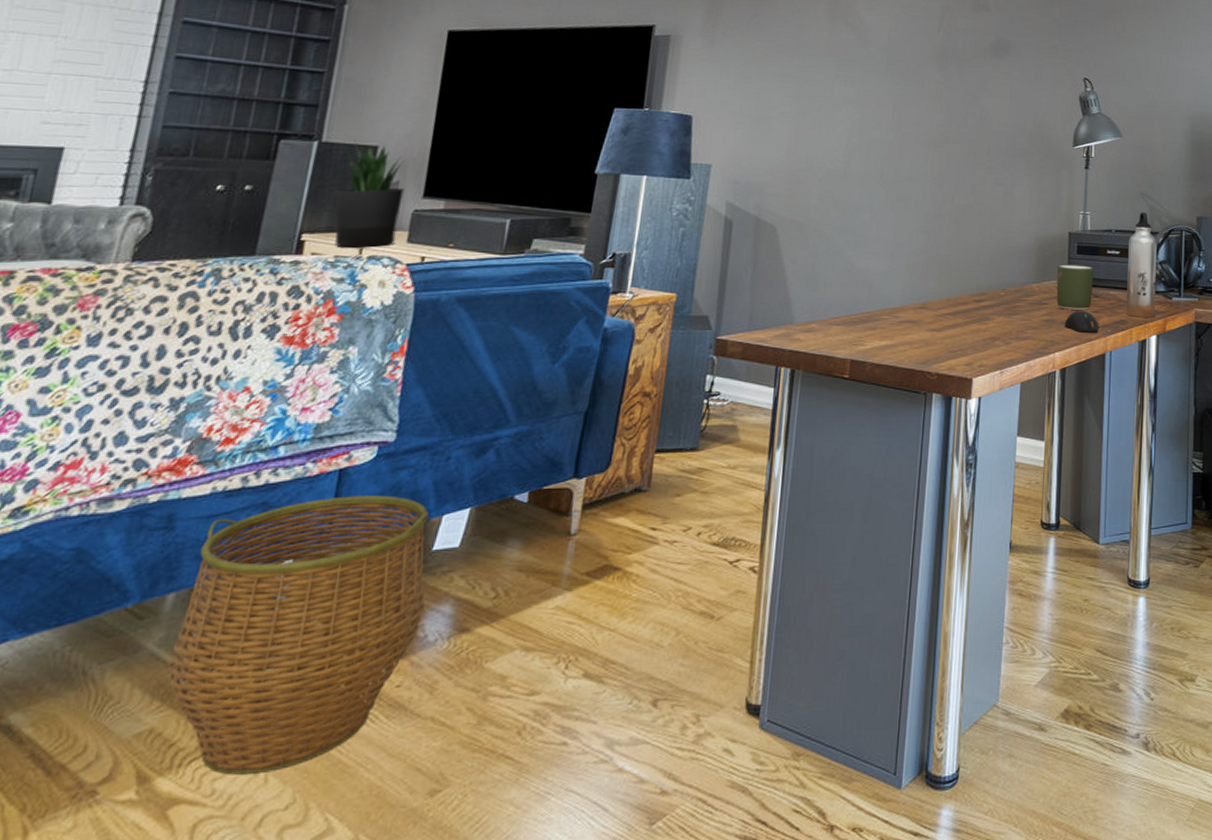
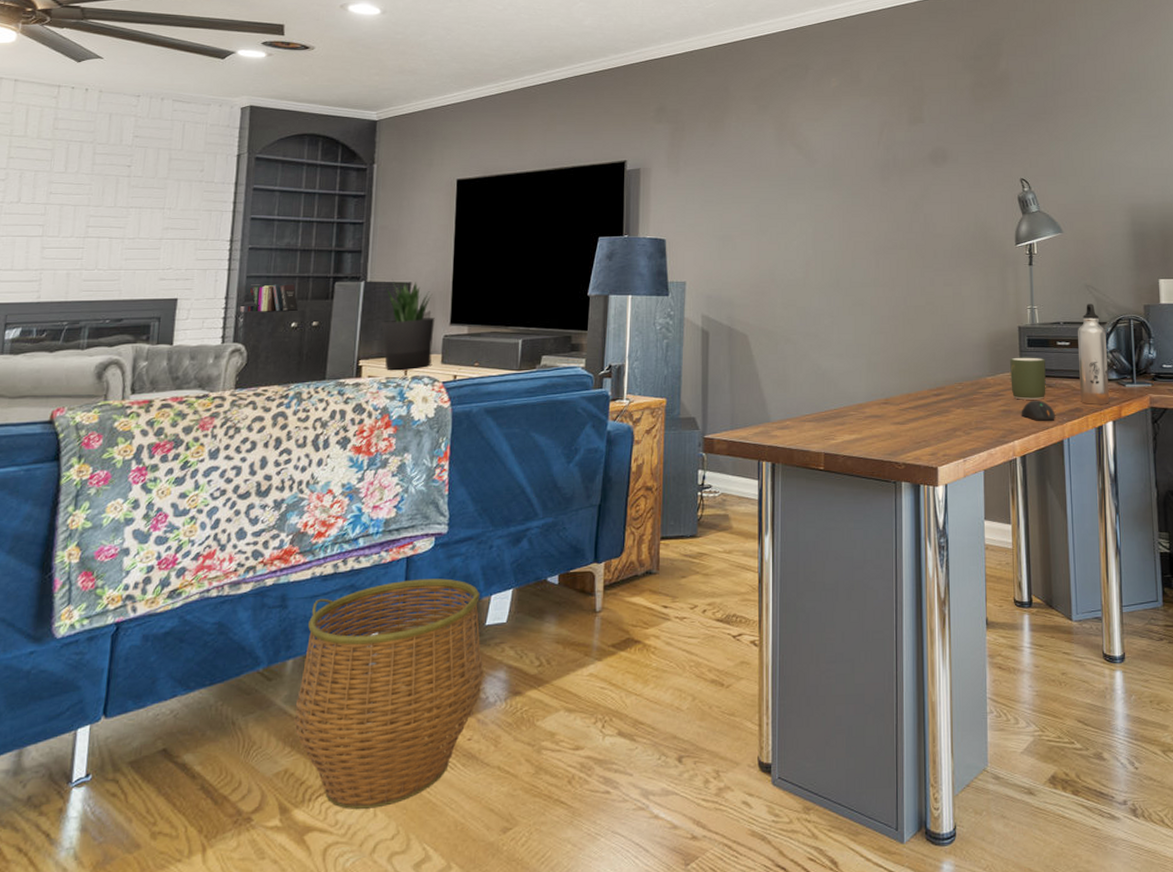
books: none [148,136,228,172] -> present [240,284,298,312]

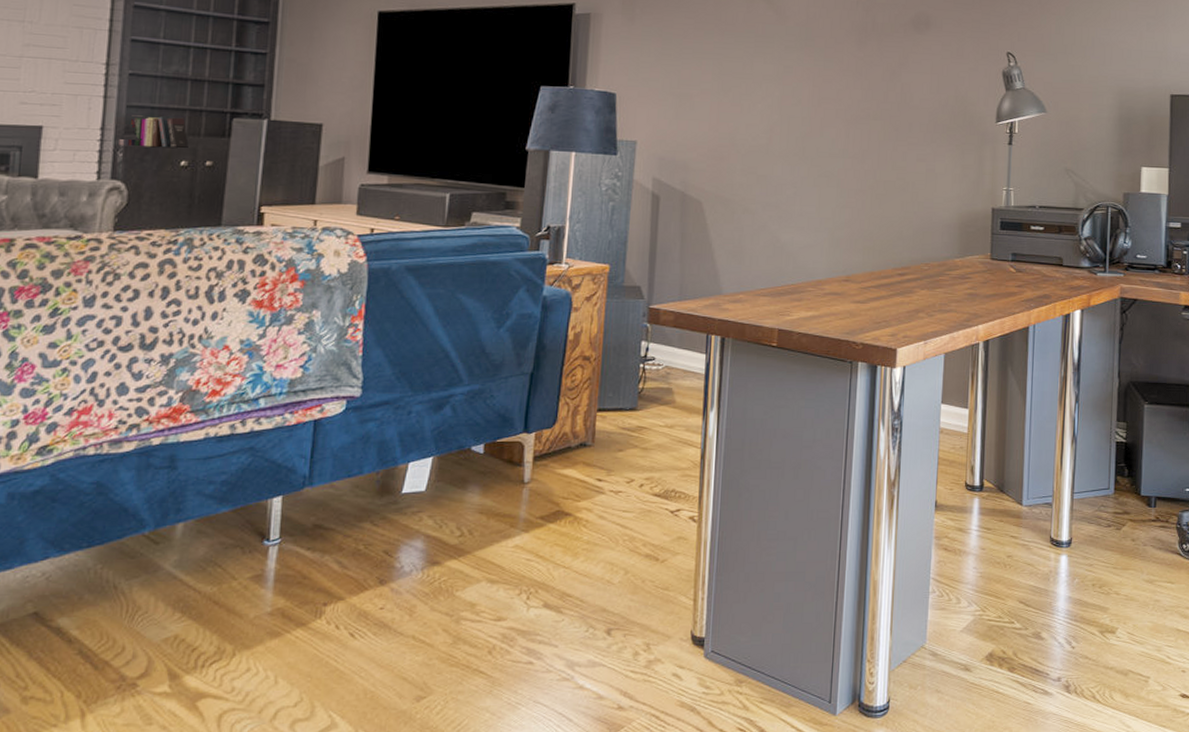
basket: present [294,578,484,809] -> none [185,444,399,676]
planter: present [381,278,435,371] -> none [287,118,350,221]
mug: present [1010,357,1046,400] -> none [979,240,1017,284]
computer mouse: present [1021,399,1055,422] -> none [987,284,1023,308]
water bottle: present [1077,304,1110,406] -> none [1050,188,1082,293]

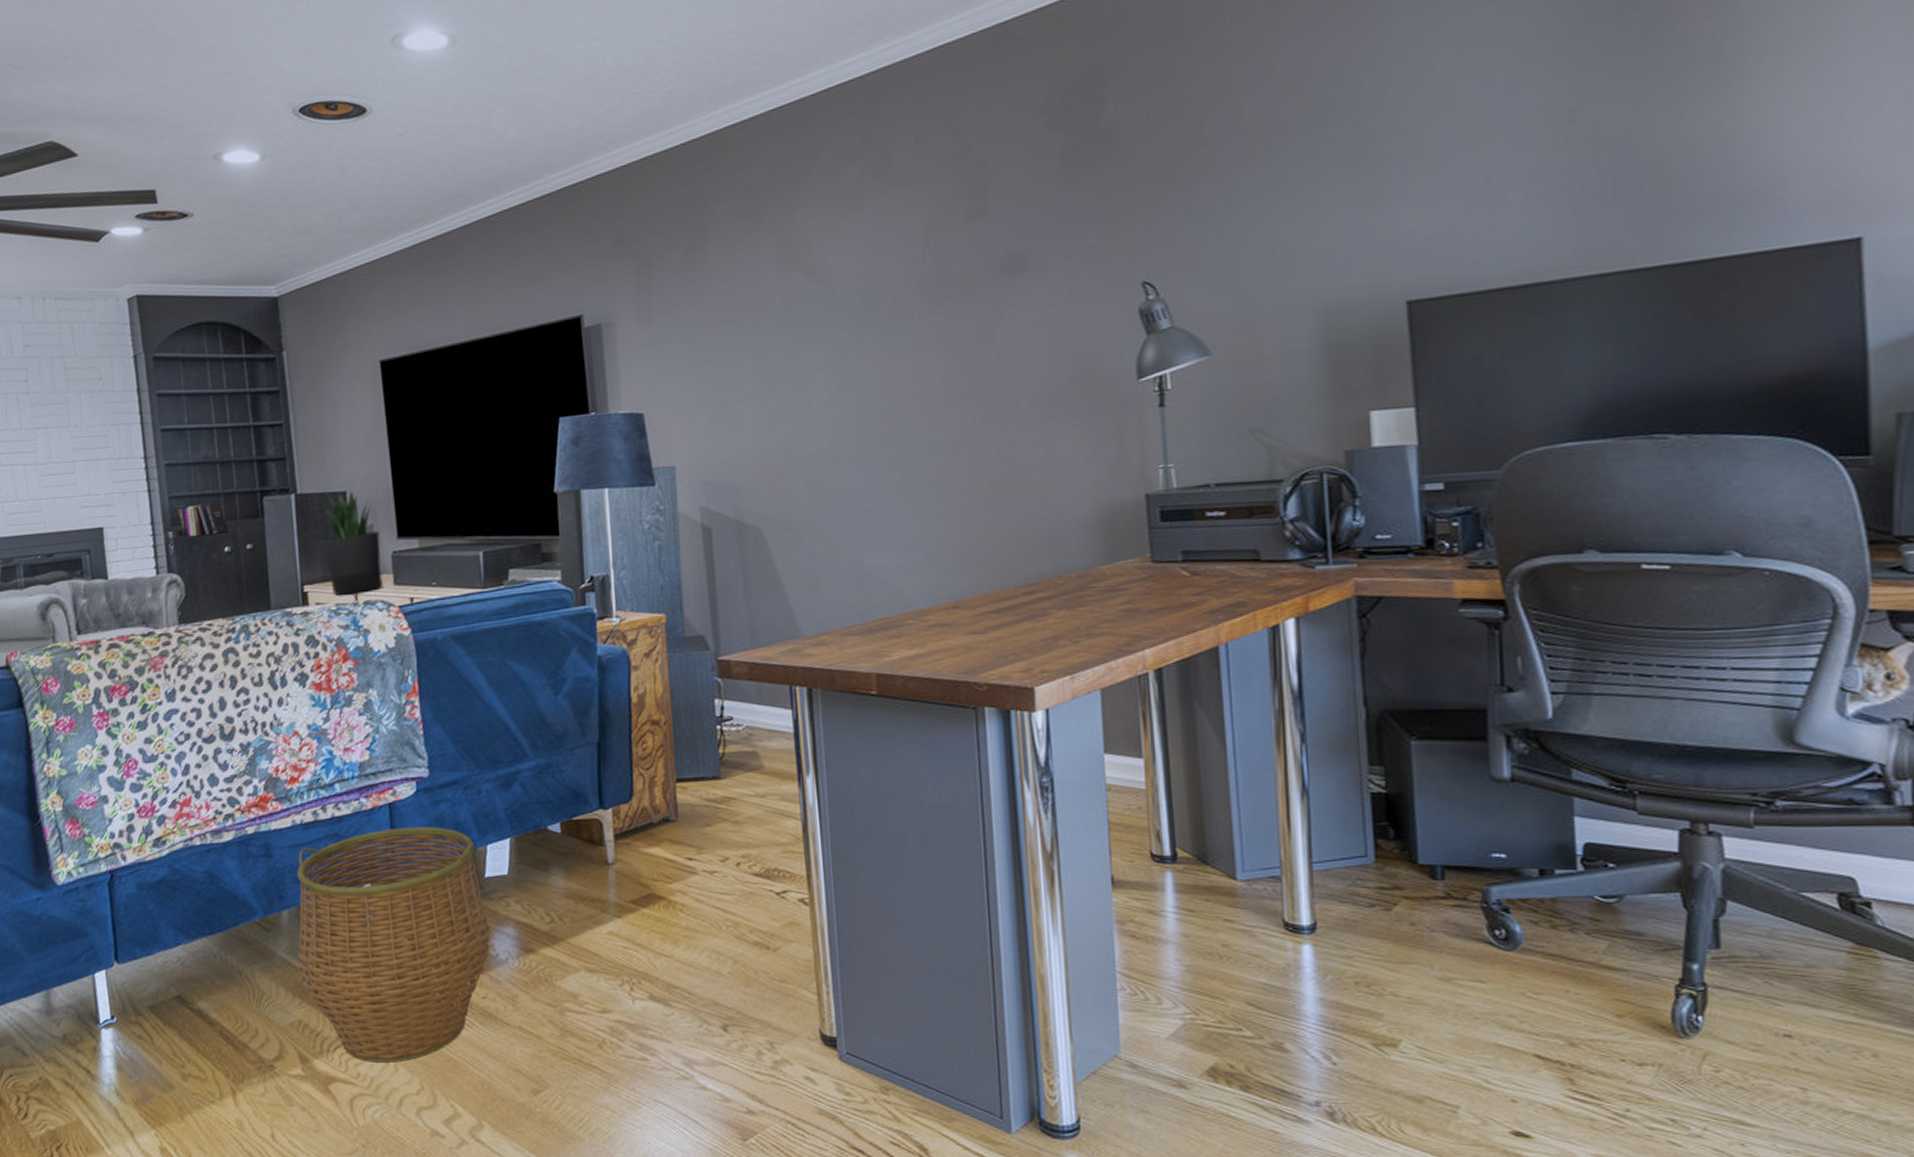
basket: none [185,444,399,676] -> present [297,826,491,1063]
planter: none [287,118,350,221] -> present [320,488,383,596]

